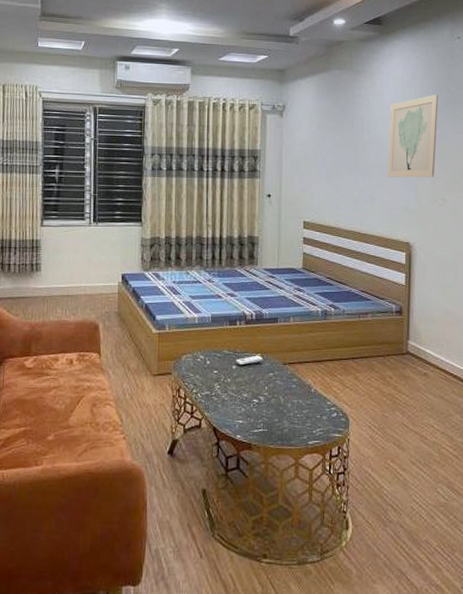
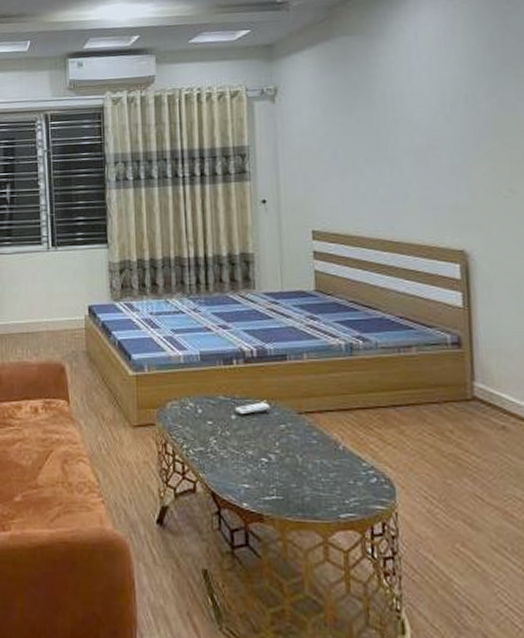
wall art: present [388,94,439,178] -> none [422,51,495,167]

